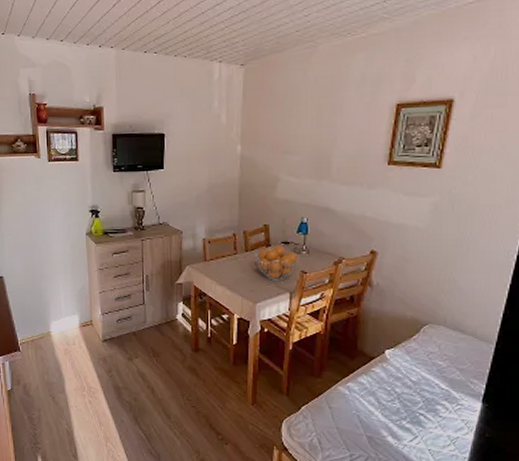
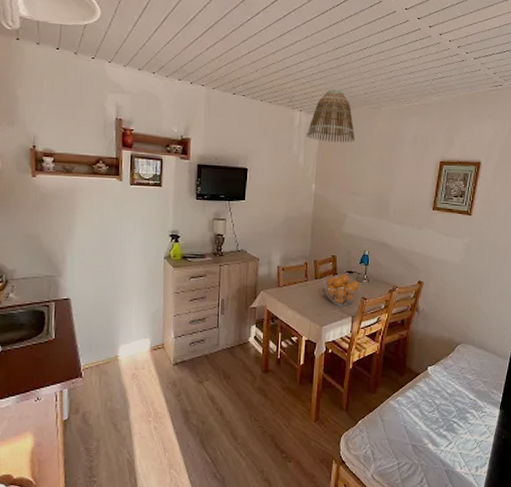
lamp shade: none [227,30,287,95] -> present [306,88,356,143]

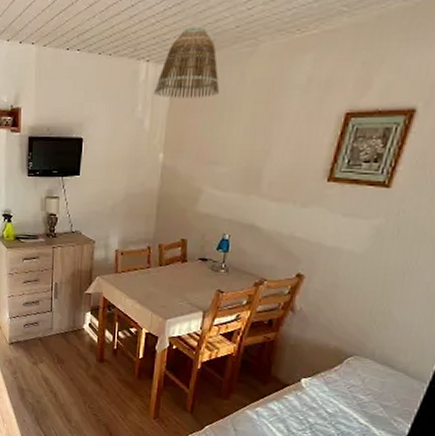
fruit basket: present [323,274,361,306] -> none [168,261,217,298]

